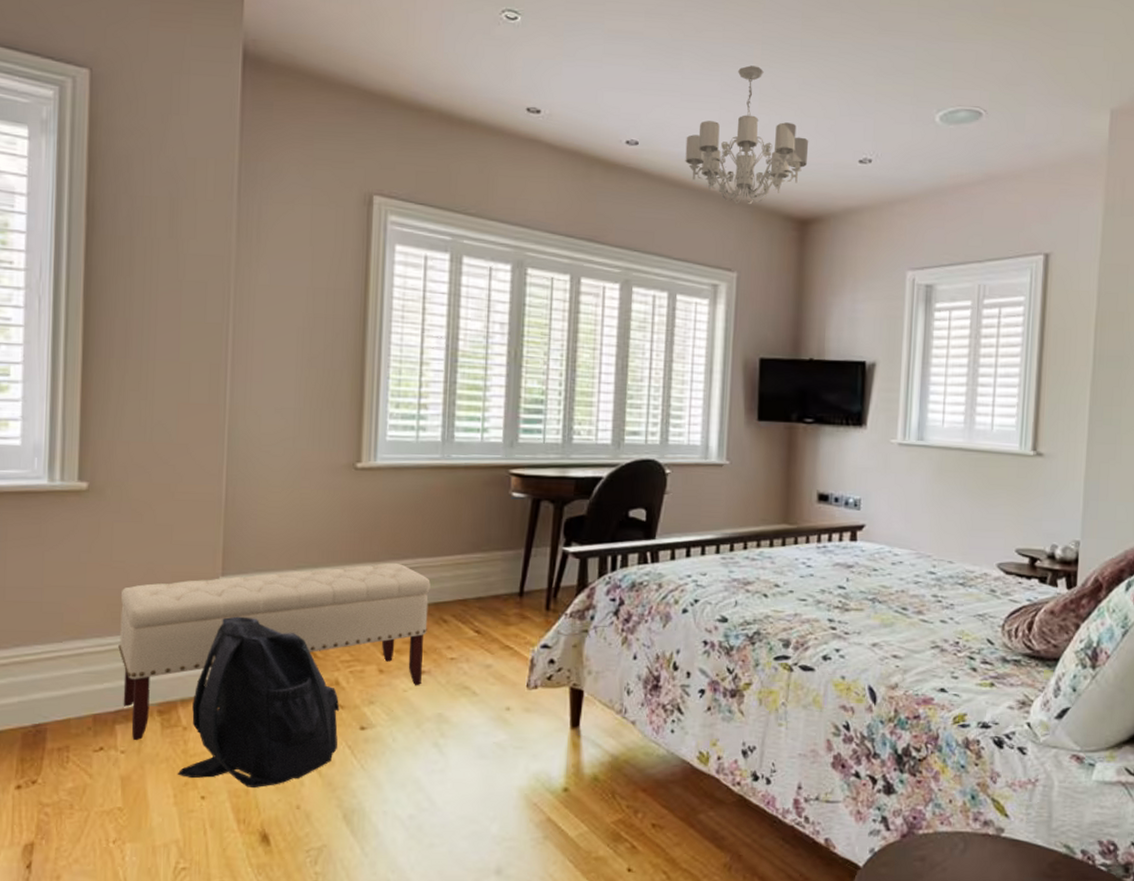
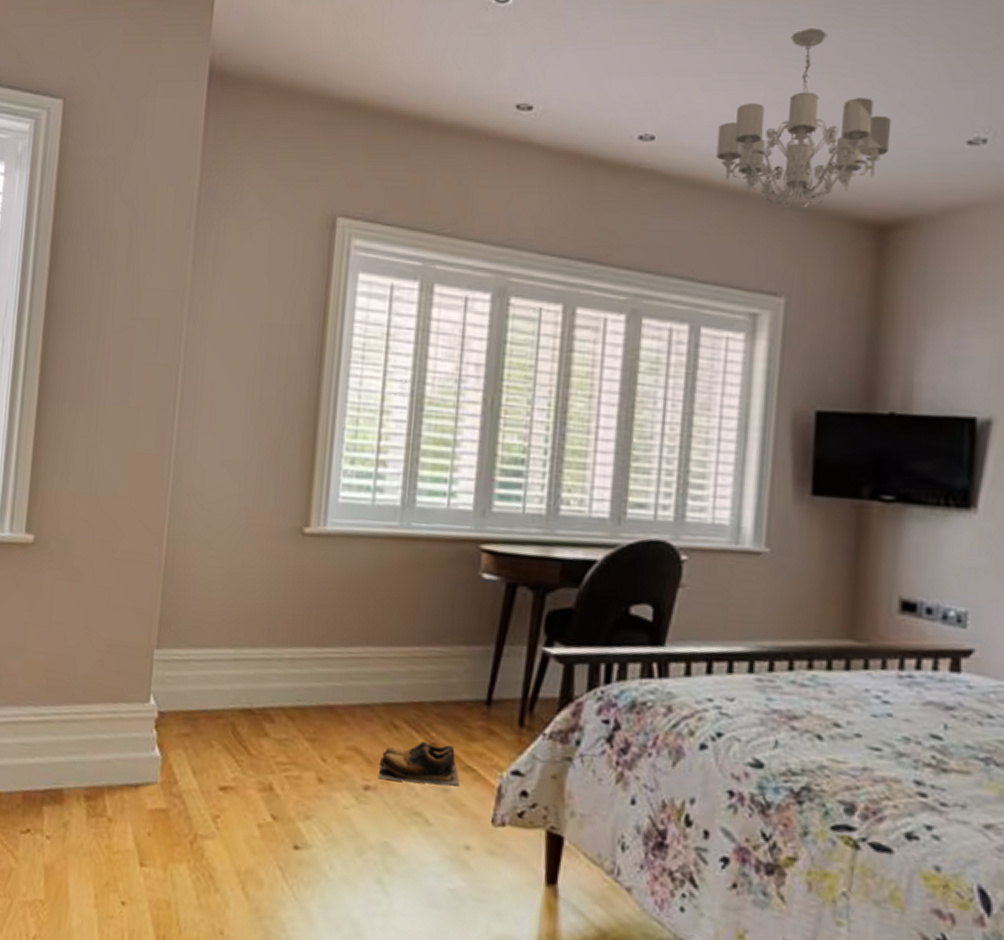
bench: present [118,563,431,741] -> none [51,649,381,827]
backpack: present [177,616,340,787] -> none [99,696,273,902]
shoes: none [432,629,500,664] -> present [379,740,460,786]

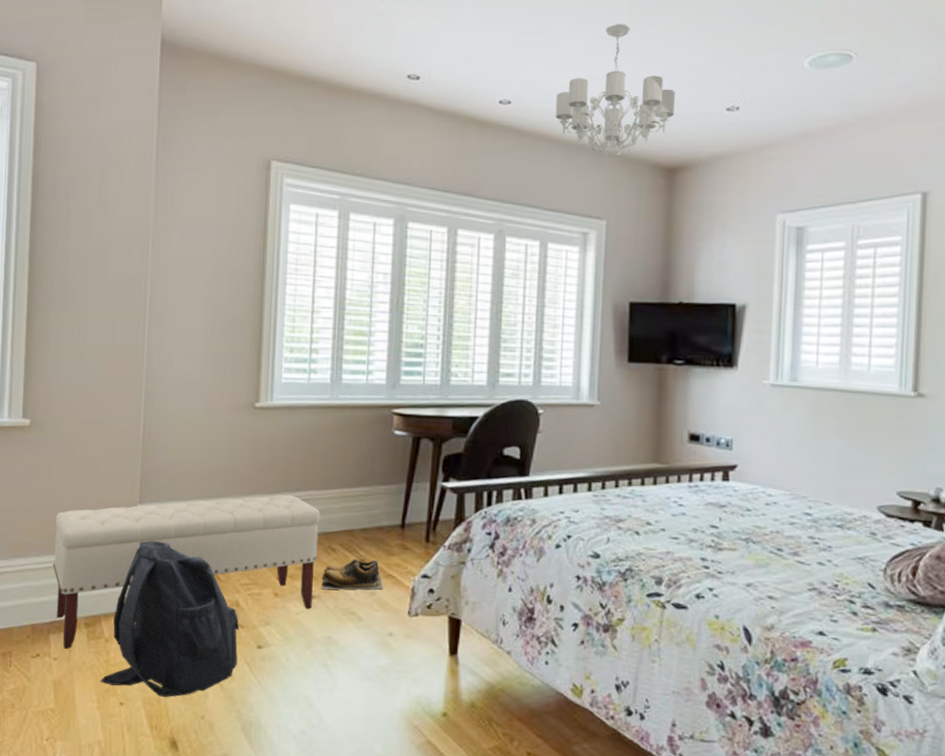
bench: none [51,649,381,827] -> present [53,495,320,650]
backpack: none [99,696,273,902] -> present [100,540,240,697]

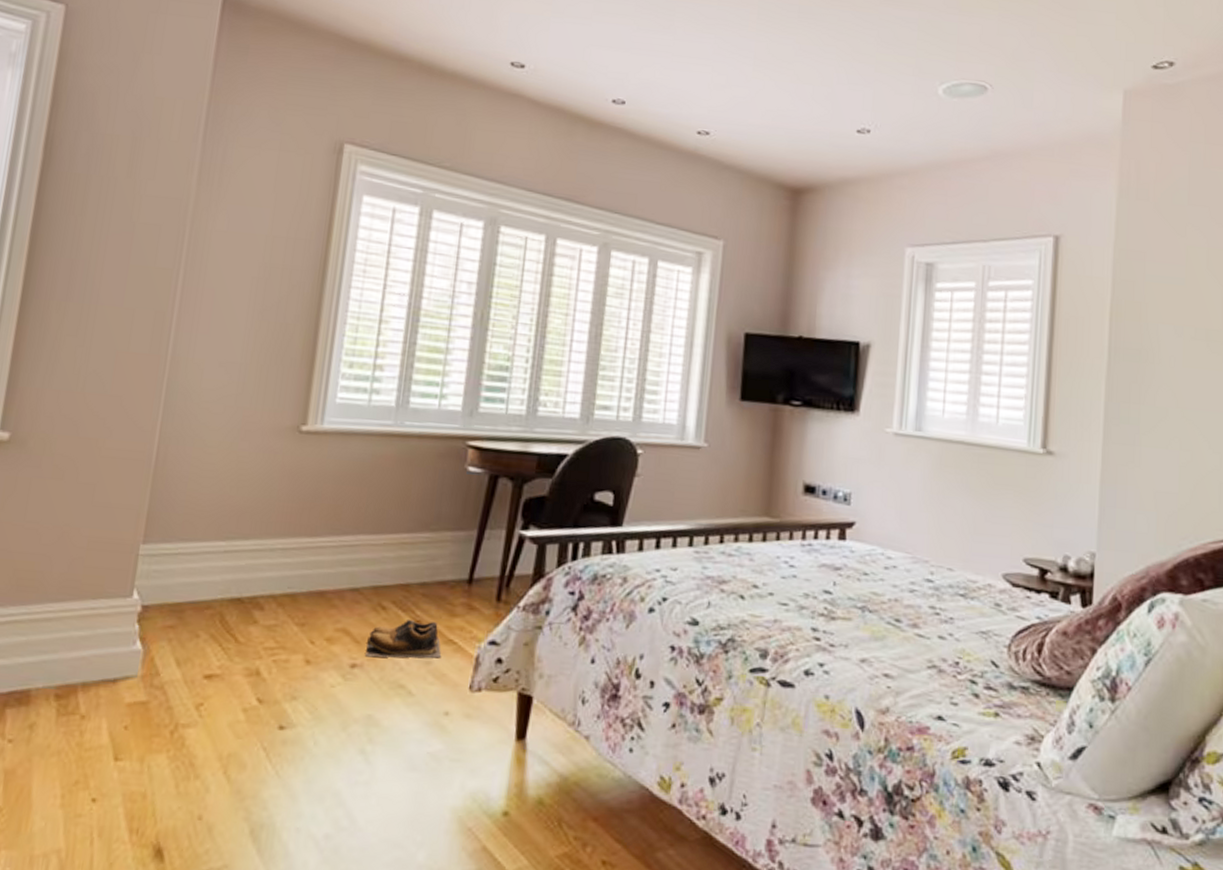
bench: present [53,495,320,650] -> none [17,538,371,729]
backpack: present [100,540,240,697] -> none [67,590,258,792]
chandelier: present [555,24,676,156] -> none [673,29,805,171]

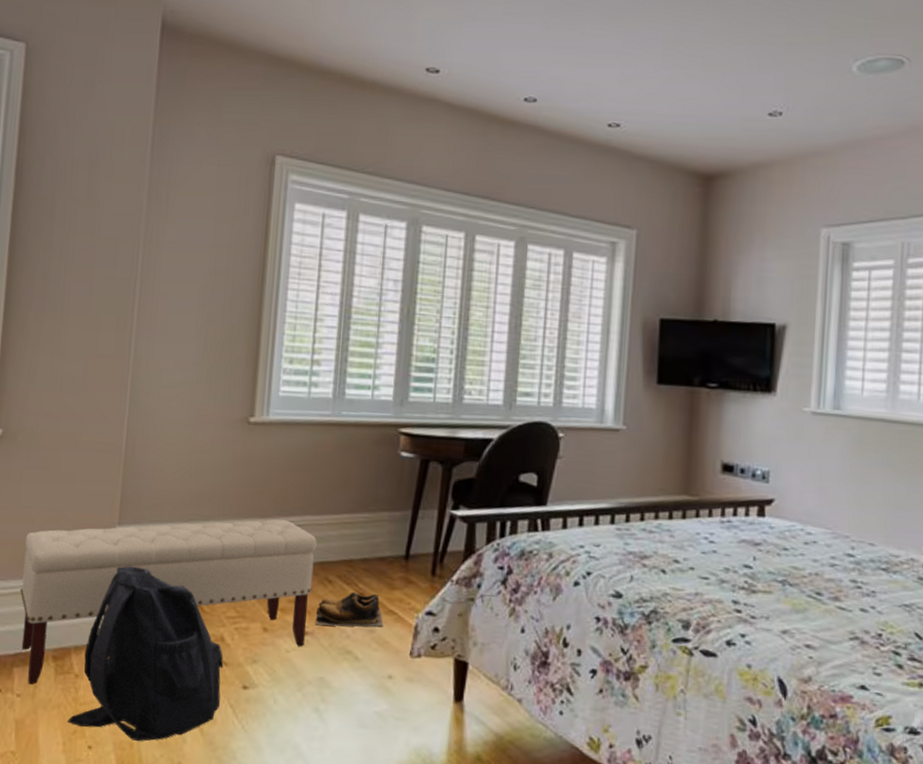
bench: none [17,538,371,729] -> present [20,519,317,686]
backpack: none [67,590,258,792] -> present [67,566,224,741]

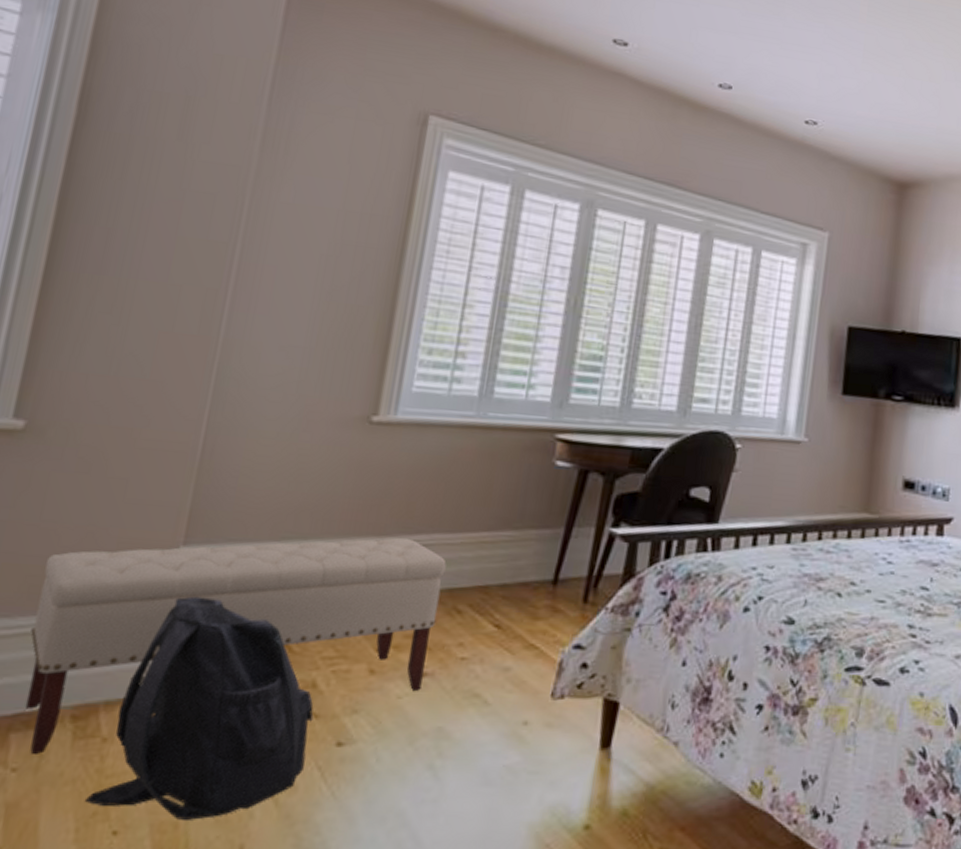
shoes: present [316,591,384,627] -> none [437,623,522,665]

